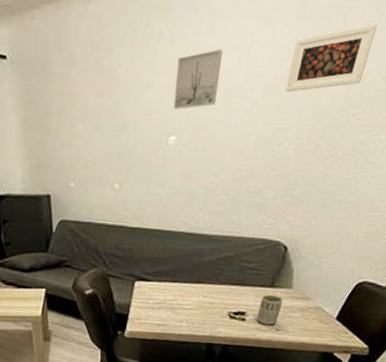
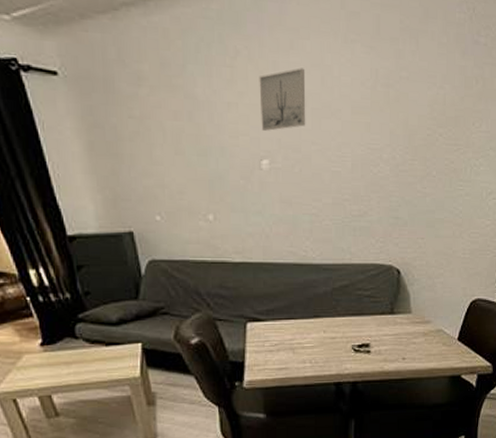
cup: present [257,294,284,325] -> none [382,322,405,355]
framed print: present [285,23,378,92] -> none [373,46,448,112]

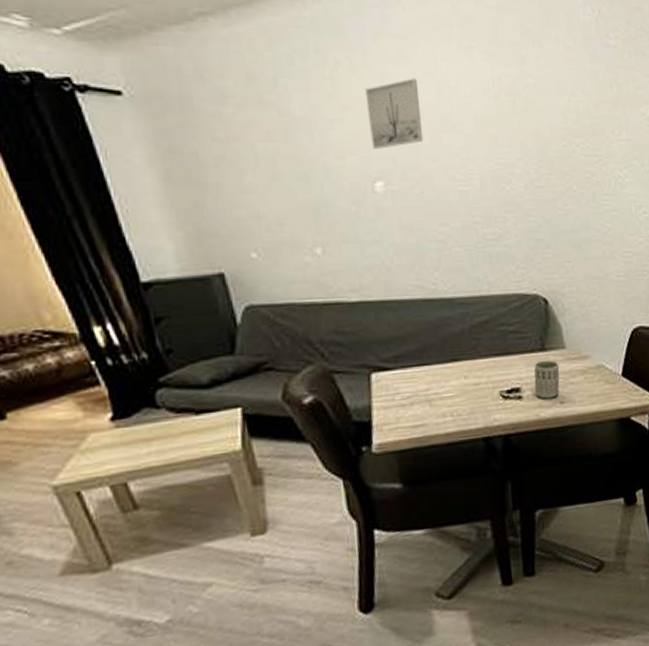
cup: none [382,322,405,355] -> present [534,360,560,399]

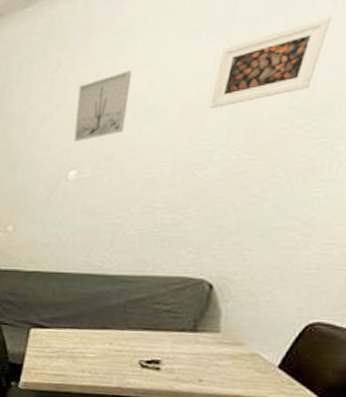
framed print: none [496,50,575,123] -> present [209,15,332,108]
cup: present [534,360,560,399] -> none [174,340,208,375]

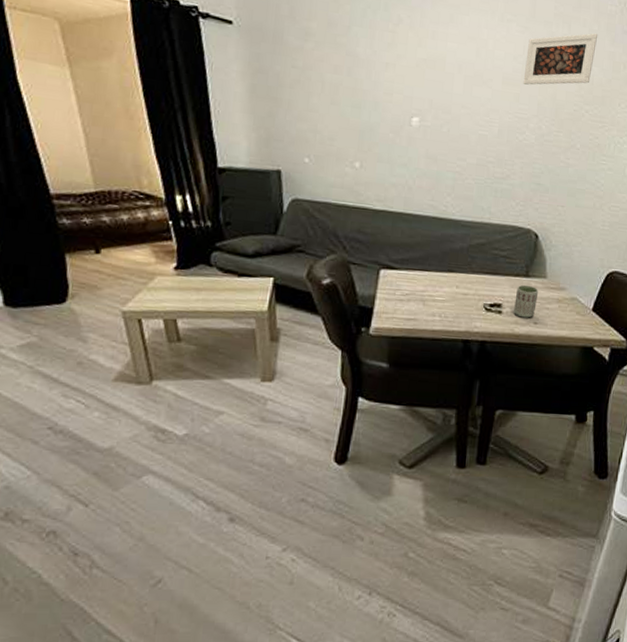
wall art: present [73,70,133,141] -> none [415,39,462,92]
cup: none [174,340,208,375] -> present [514,284,539,318]

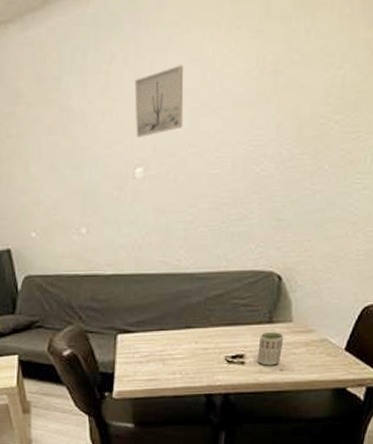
wall art: none [415,39,462,92] -> present [134,65,184,137]
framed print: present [523,33,598,85] -> none [258,18,351,104]

